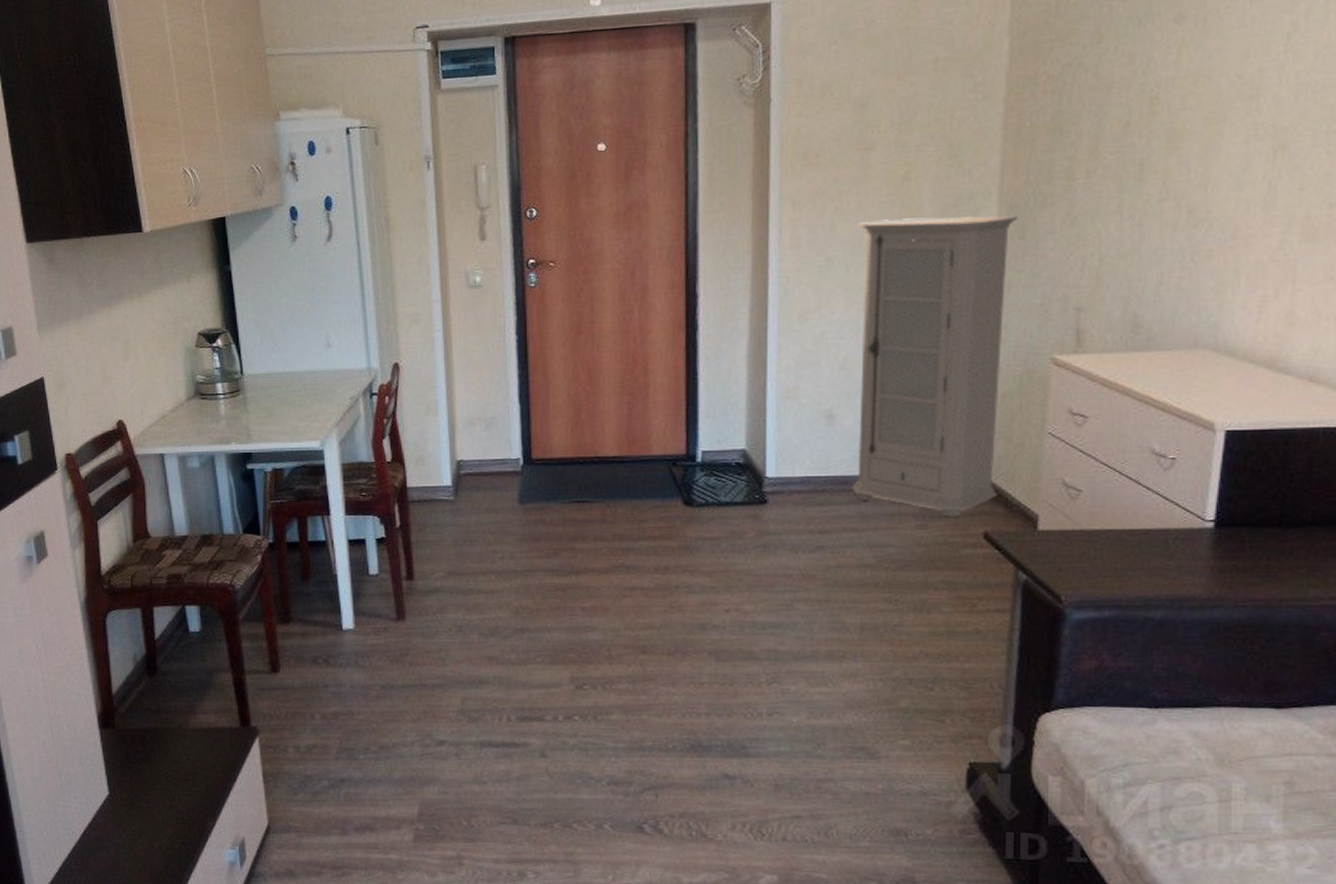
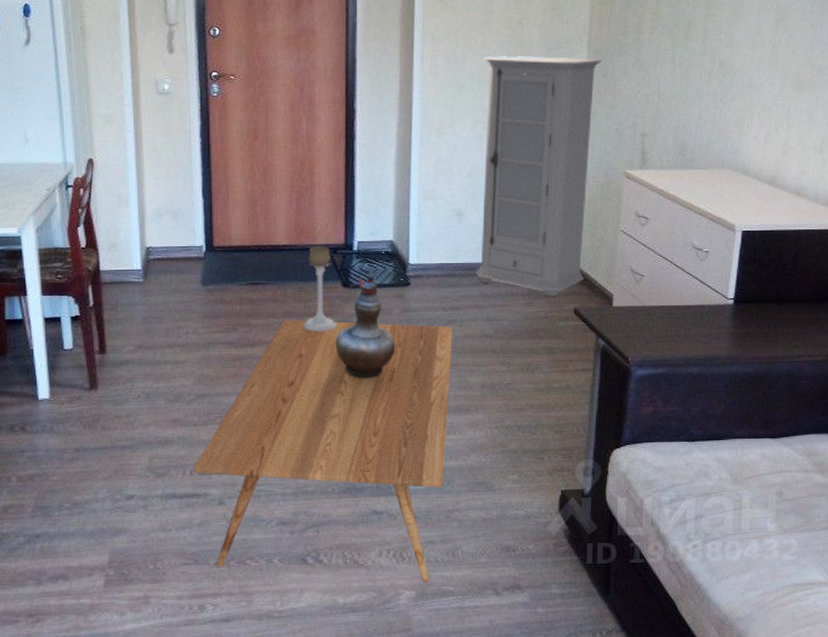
coffee table: none [511,543,823,866] -> present [193,319,453,582]
candle holder: none [637,457,677,558] -> present [304,246,336,331]
decorative vase: none [676,487,750,615] -> present [335,272,396,379]

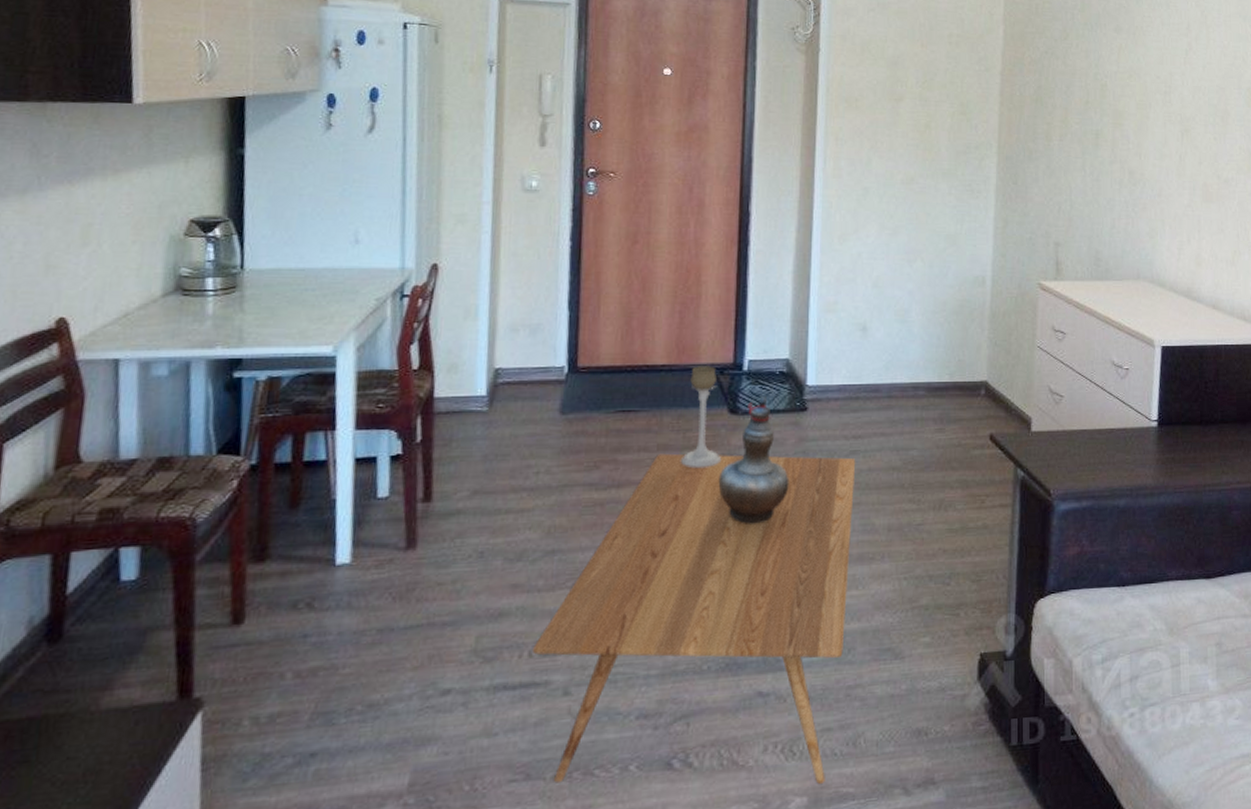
cabinet: present [475,56,602,296] -> none [881,159,1012,421]

